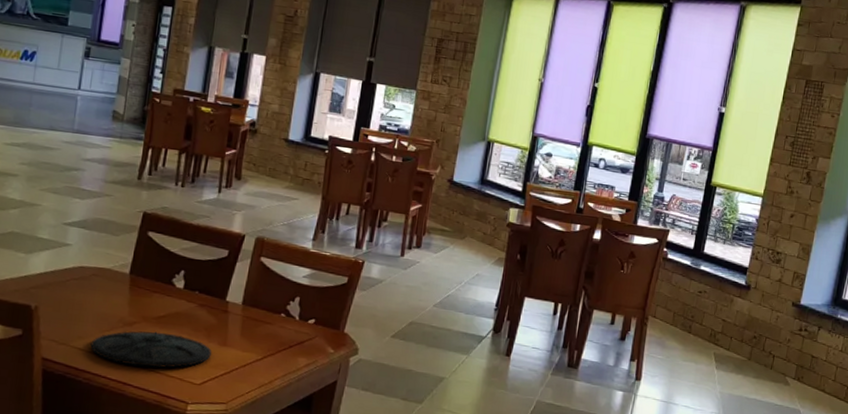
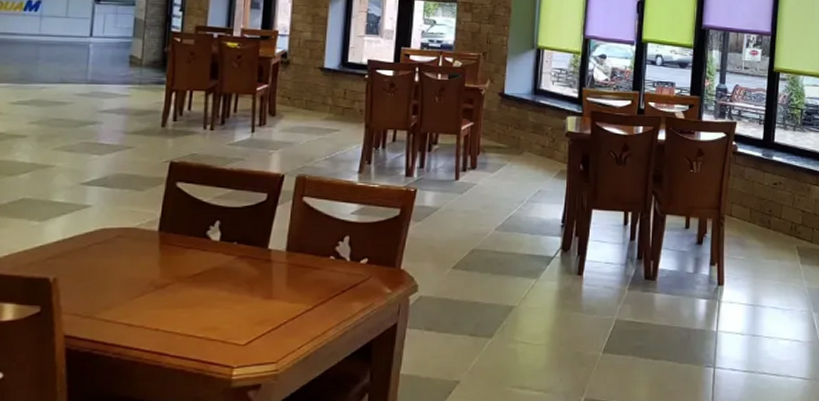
plate: present [90,331,211,368] -> none [119,292,256,333]

